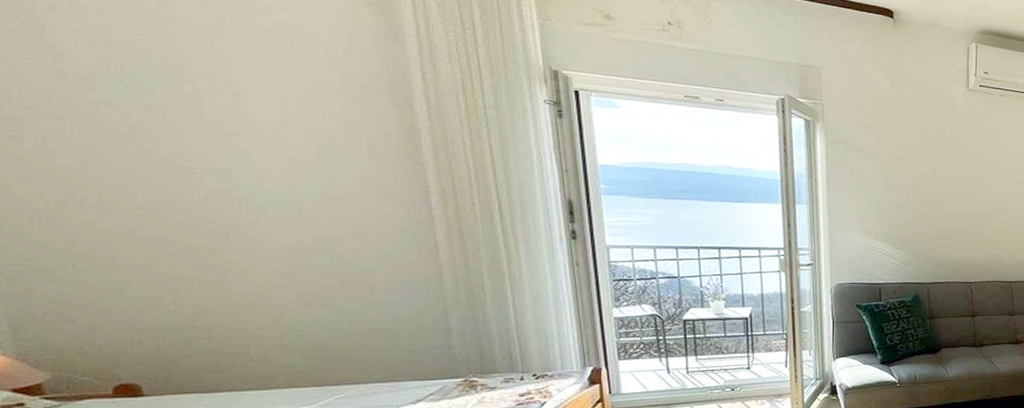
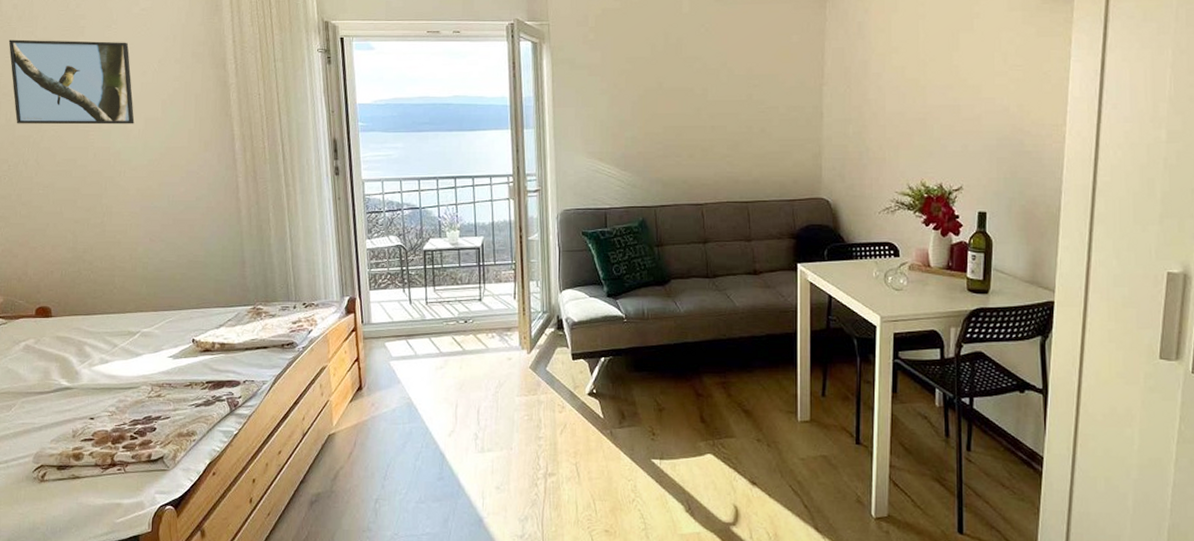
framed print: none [32,35,271,165] -> present [8,39,135,125]

